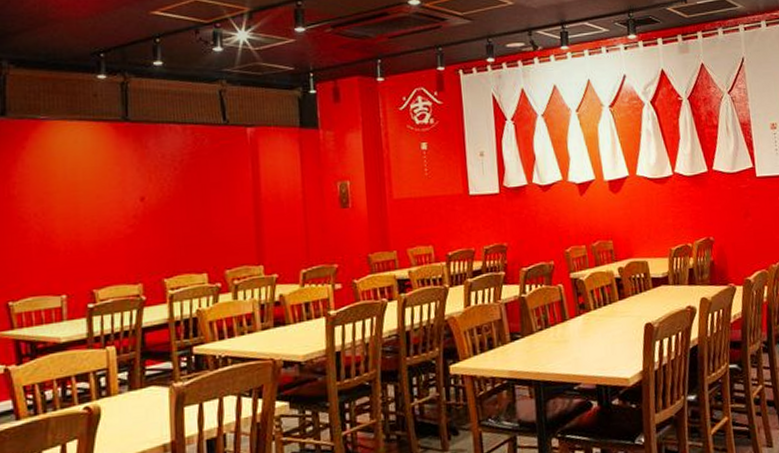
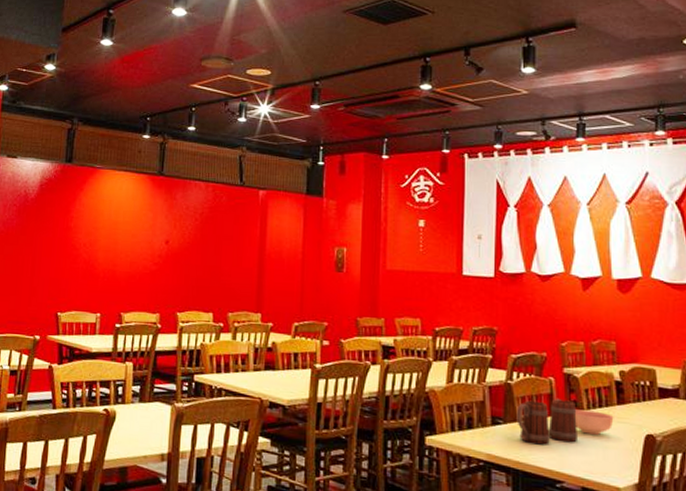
beer mug: none [532,309,565,353] -> present [516,400,550,445]
beer mug: none [562,303,589,345] -> present [548,398,579,443]
bowl: none [584,309,618,333] -> present [575,409,614,435]

